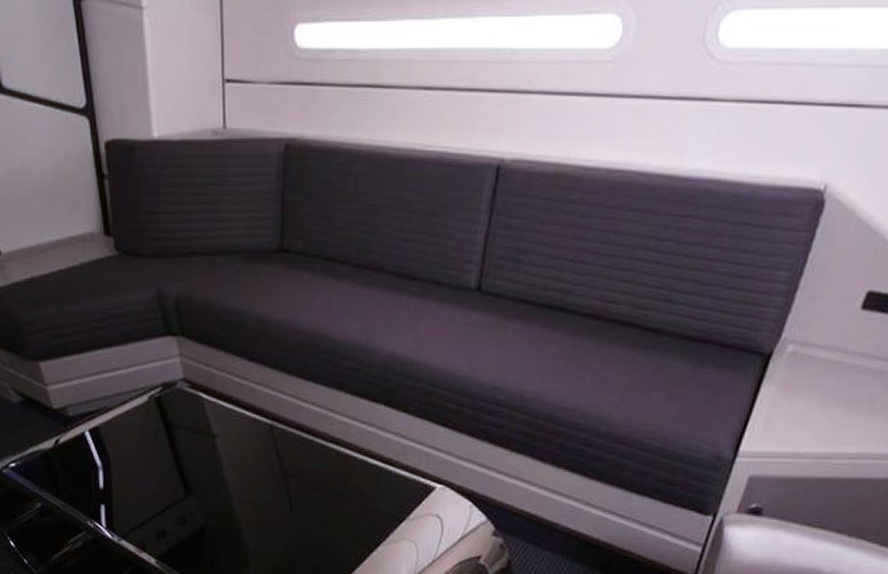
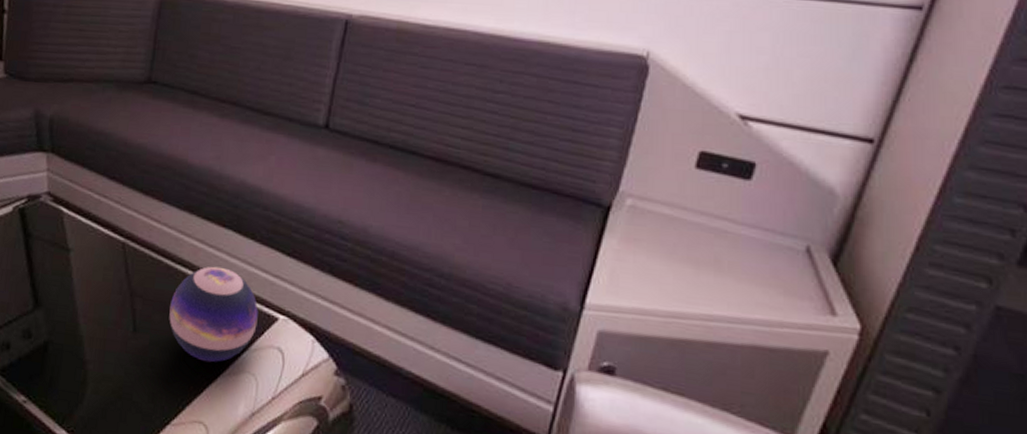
decorative sphere: none [325,442,415,534] -> present [169,266,258,363]

